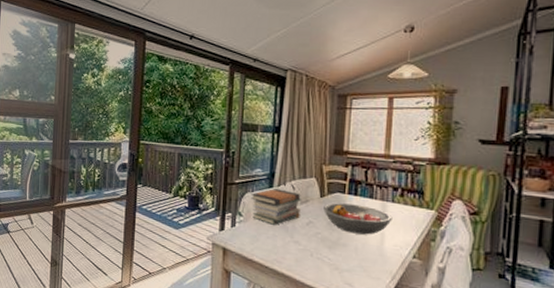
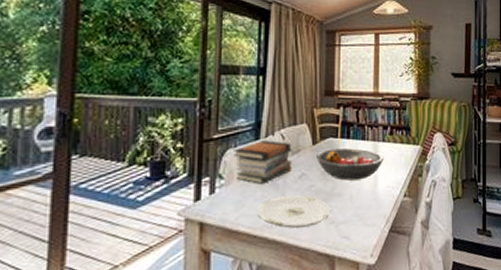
plate: none [269,238,336,268] -> present [257,195,332,228]

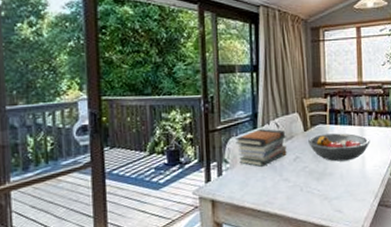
plate: present [257,195,332,228] -> none [259,175,325,204]

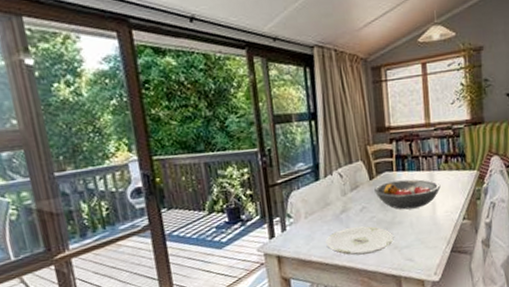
book stack: present [235,129,287,167] -> none [297,180,353,220]
plate: none [259,175,325,204] -> present [326,226,394,256]

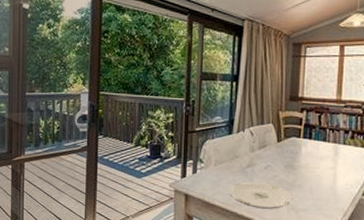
fruit bowl: present [374,179,441,210] -> none [280,147,344,176]

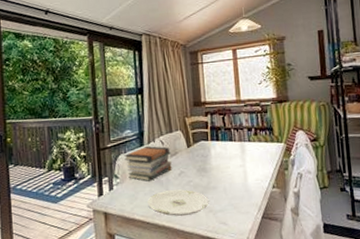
book stack: none [211,135,259,170] -> present [124,146,172,182]

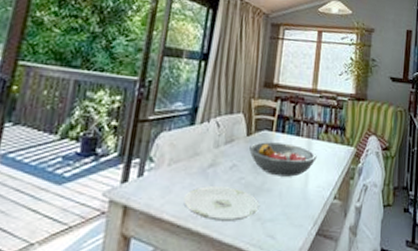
book stack: present [124,146,172,182] -> none [166,126,226,171]
fruit bowl: none [192,148,251,176] -> present [249,142,317,177]

